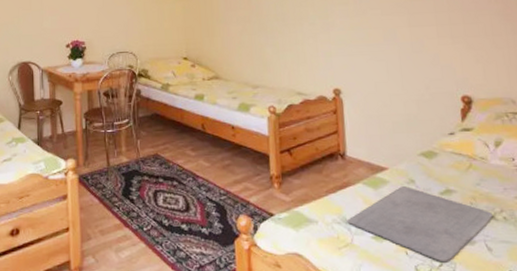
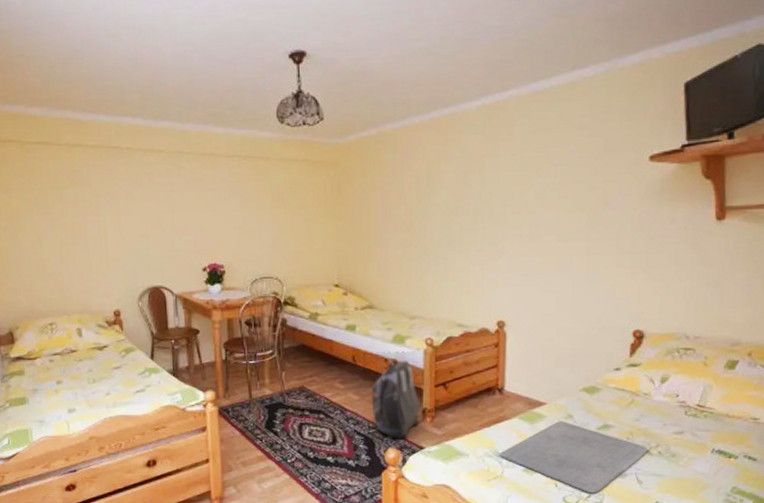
backpack: none [220,126,269,206] -> present [371,358,422,440]

